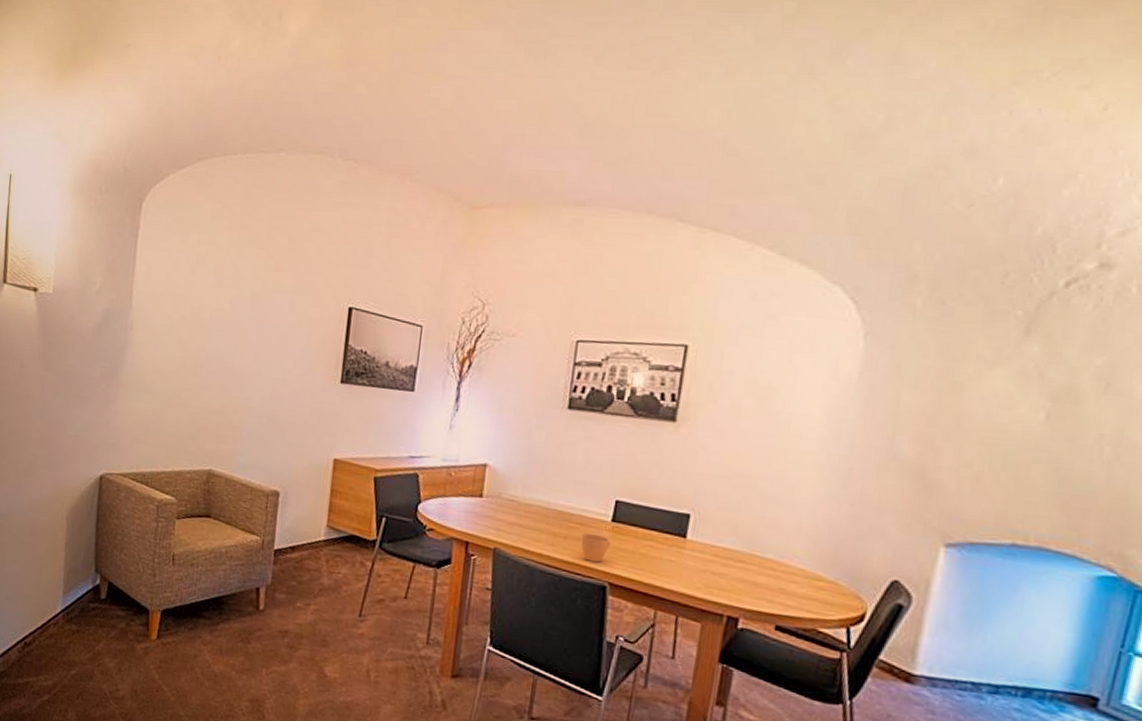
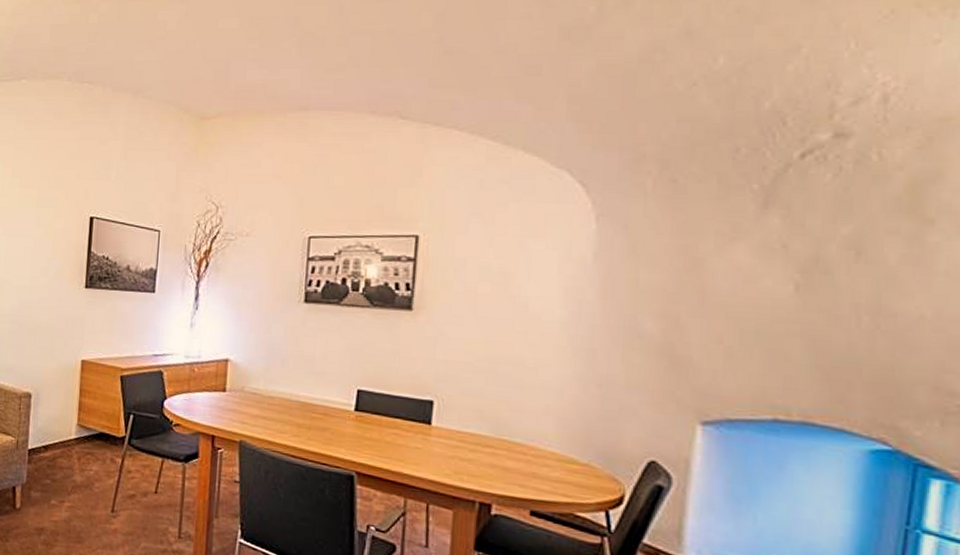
cup: present [581,533,611,563] -> none [325,424,355,452]

